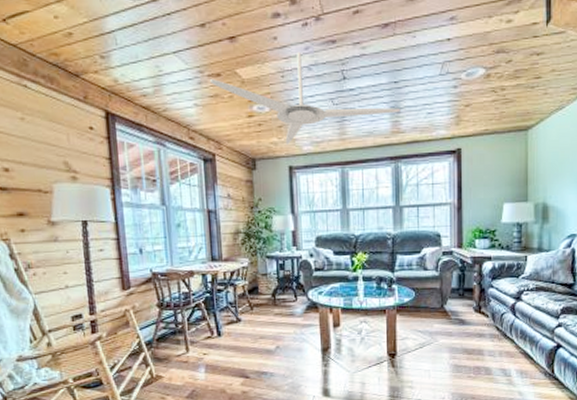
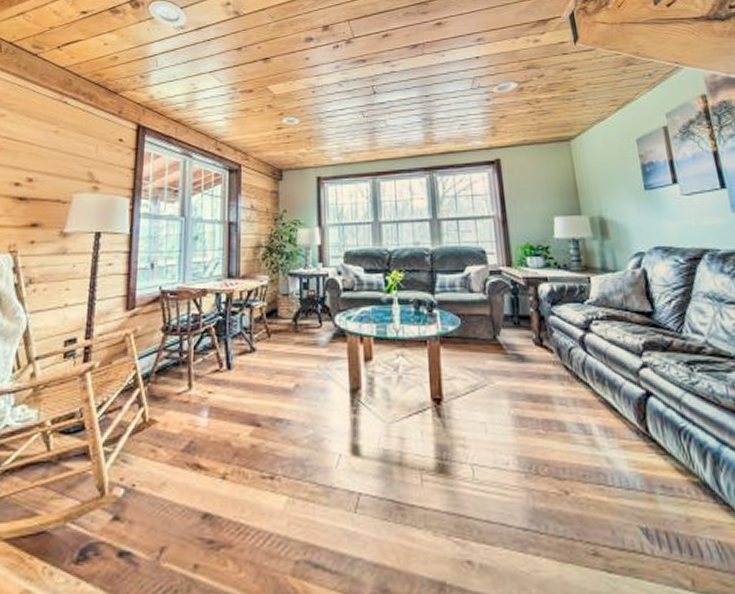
ceiling fan: present [209,51,400,145] -> none [241,70,433,155]

